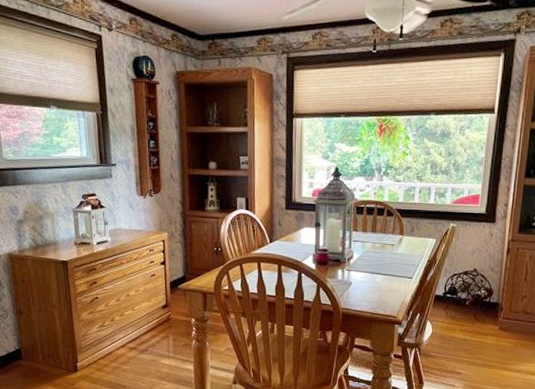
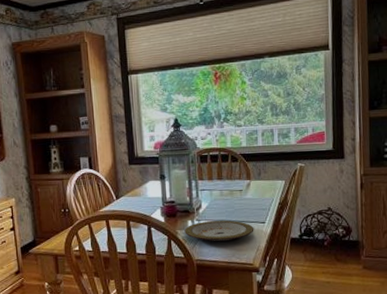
plate: none [334,271,401,293] -> present [184,220,254,242]

